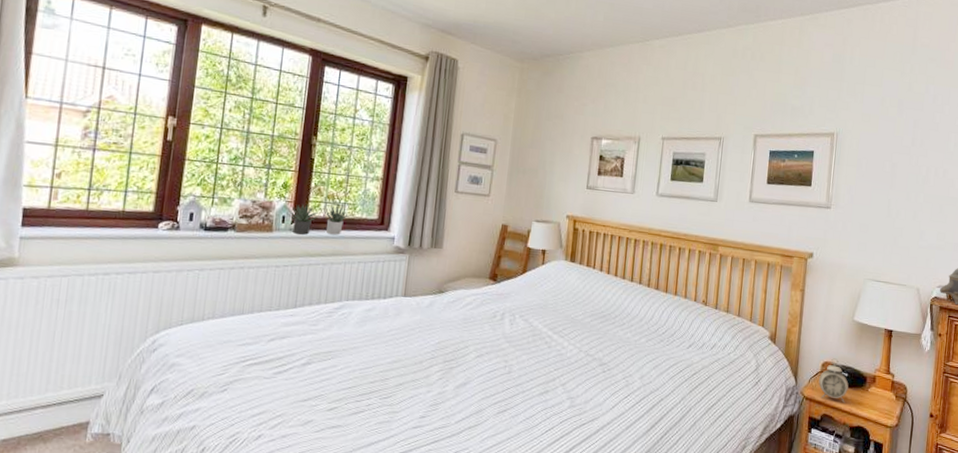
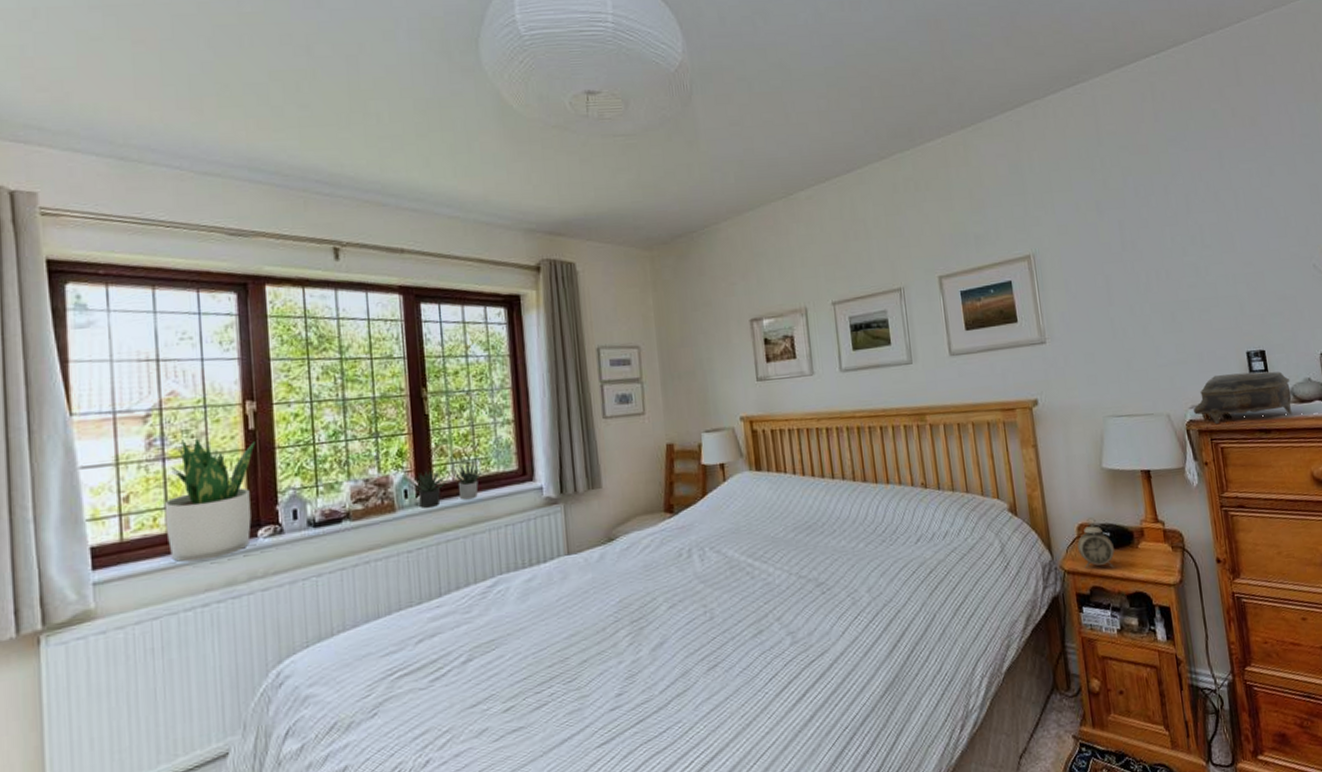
planter: none [85,137,170,239] -> present [164,438,255,563]

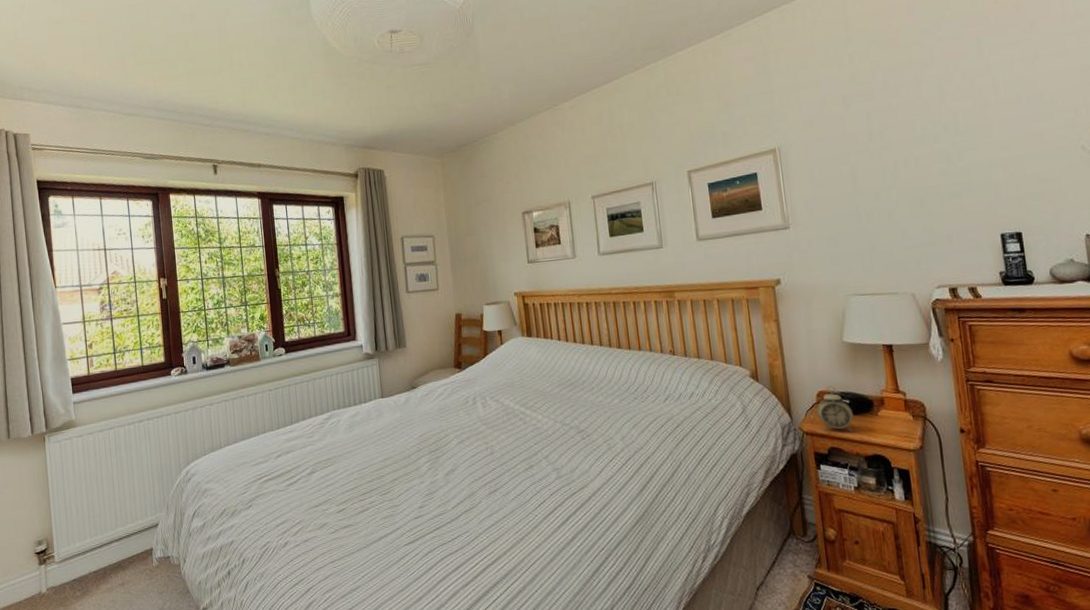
planter: present [164,438,255,563] -> none [113,304,167,391]
succulent plant: present [408,462,486,509] -> none [268,325,321,360]
jewelry box: present [1193,371,1293,425] -> none [939,253,1051,304]

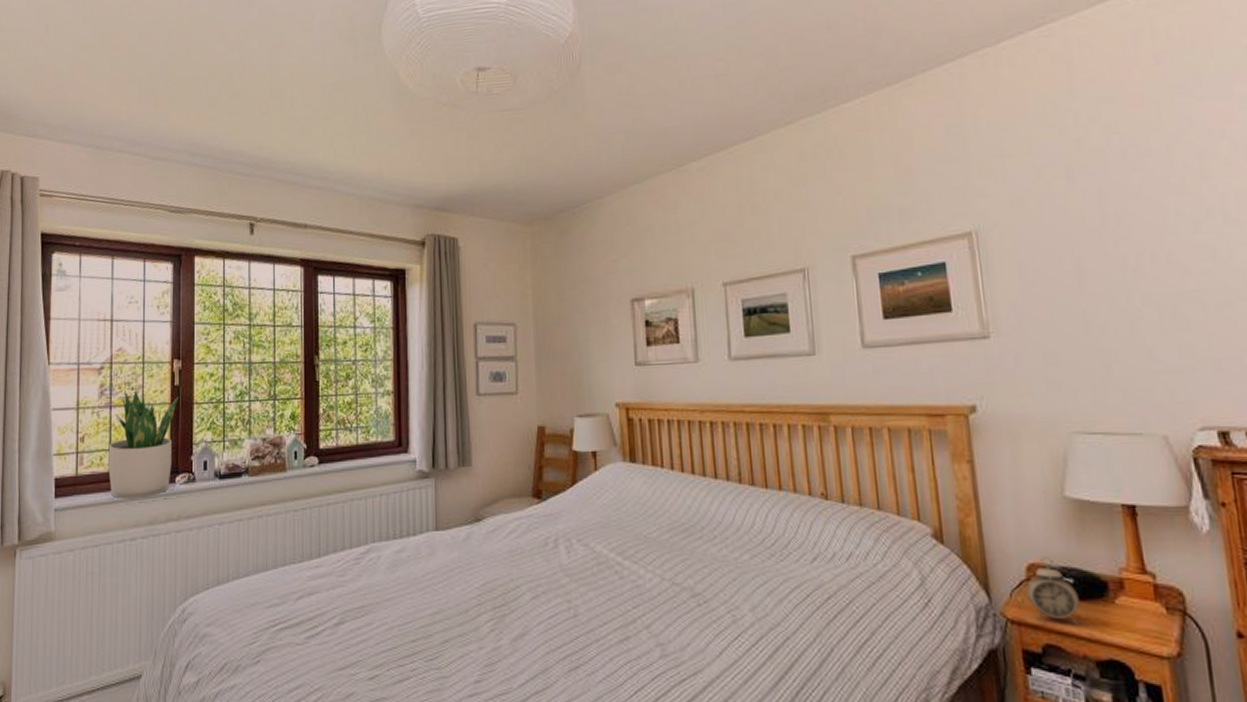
planter: none [113,304,167,391] -> present [108,390,179,499]

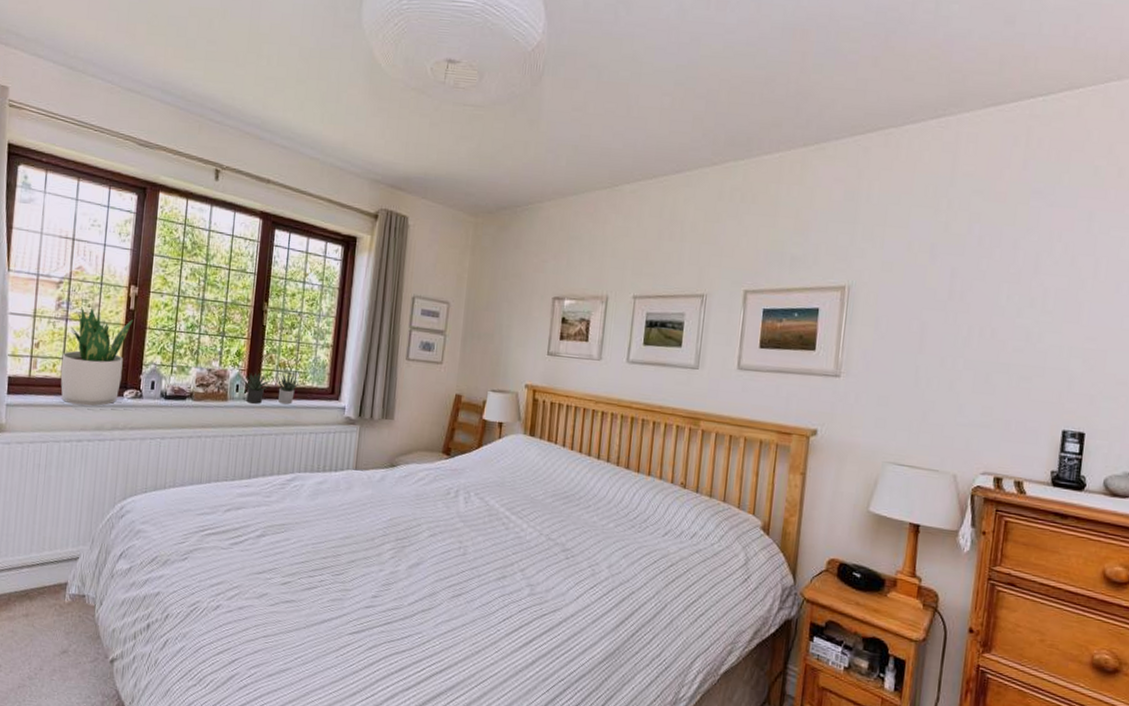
succulent plant: none [298,429,365,472] -> present [240,372,302,405]
alarm clock: present [1026,557,1080,625] -> none [823,555,862,610]

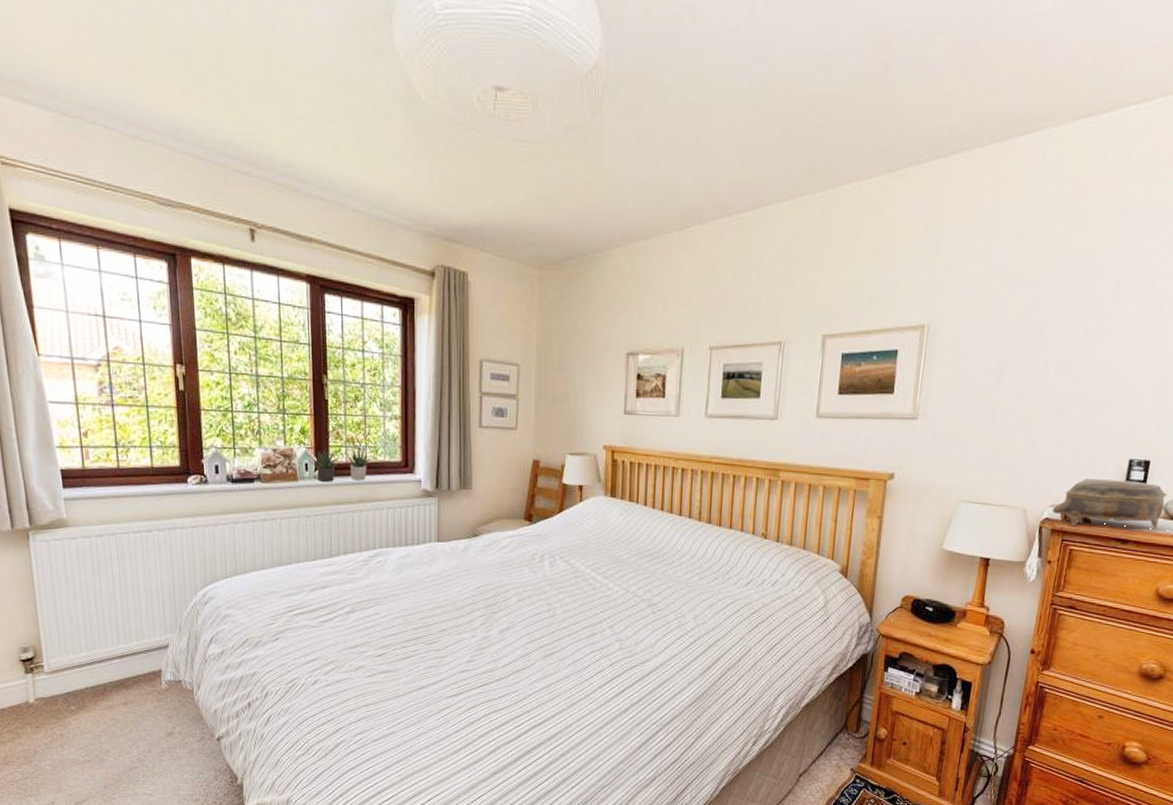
planter: present [60,307,133,407] -> none [114,390,185,495]
jewelry box: none [983,447,1107,507] -> present [1052,479,1168,531]

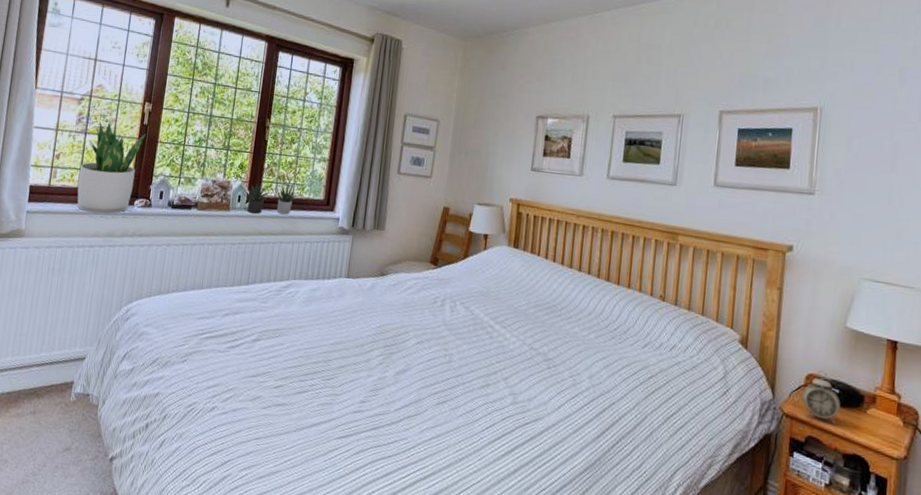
planter: none [114,390,185,495] -> present [77,121,146,214]
alarm clock: none [897,592,934,640] -> present [802,370,841,426]

